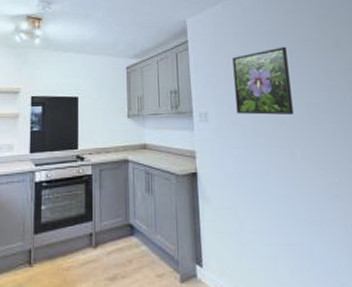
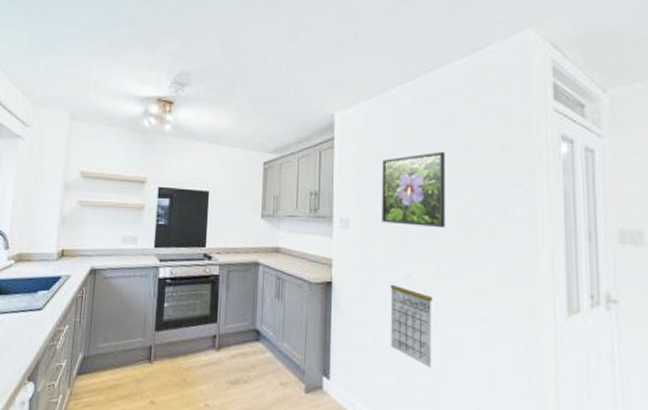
calendar: none [250,161,295,247] -> present [390,276,432,367]

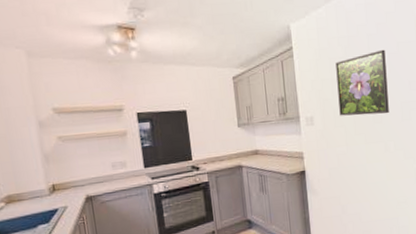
calendar: present [390,276,432,367] -> none [351,155,386,221]

